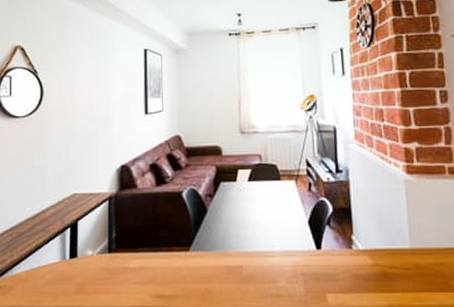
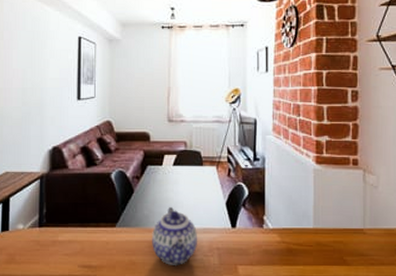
teapot: none [229,226,279,295] -> present [152,206,197,267]

